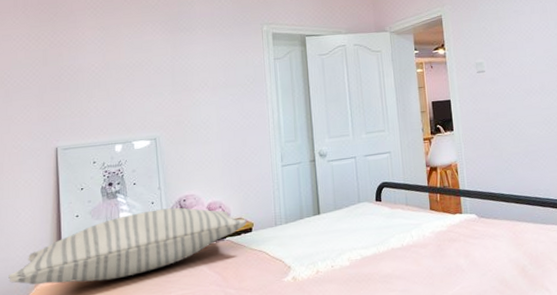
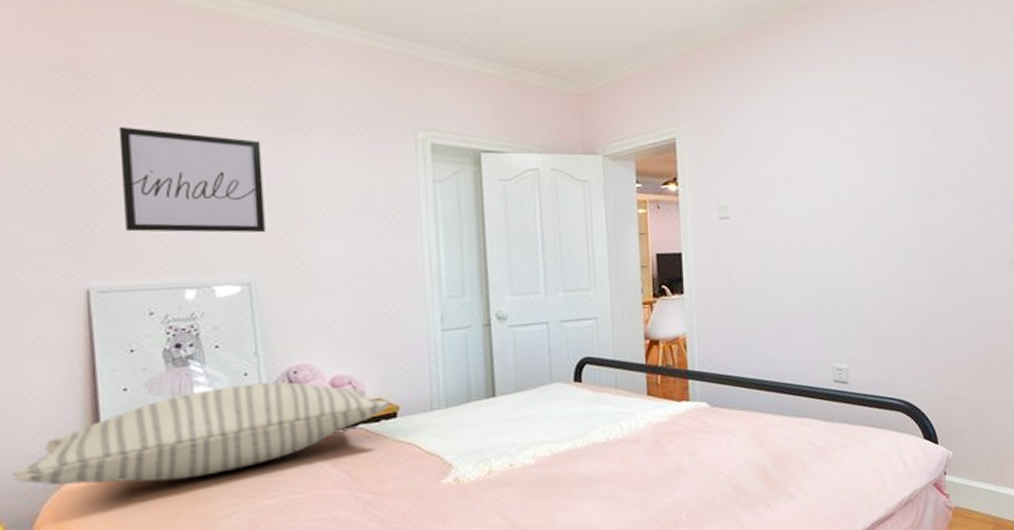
wall art: none [77,37,166,107] -> present [118,126,265,233]

